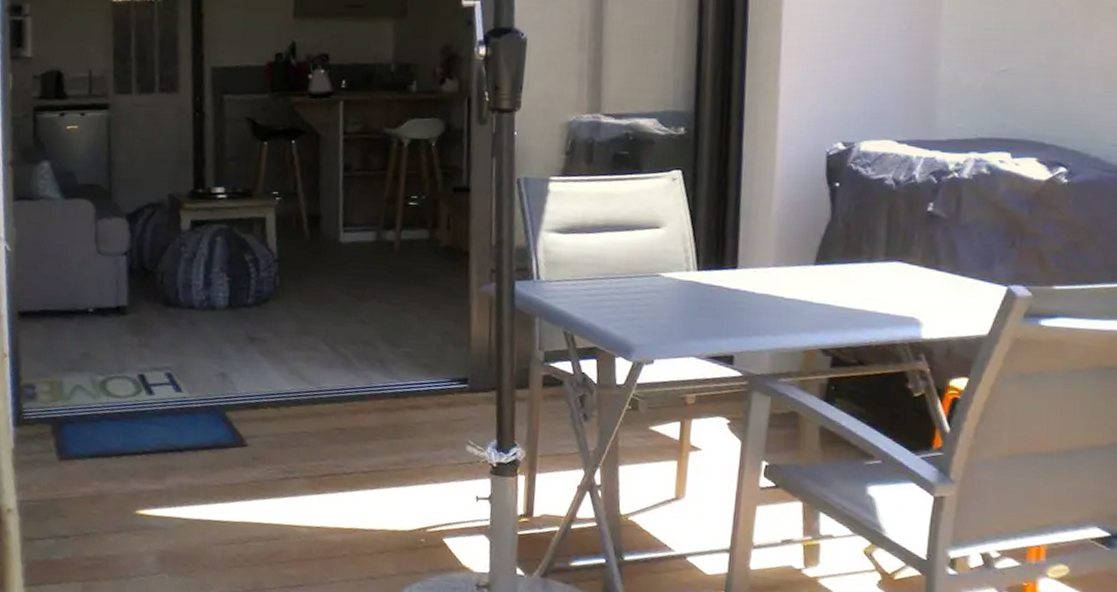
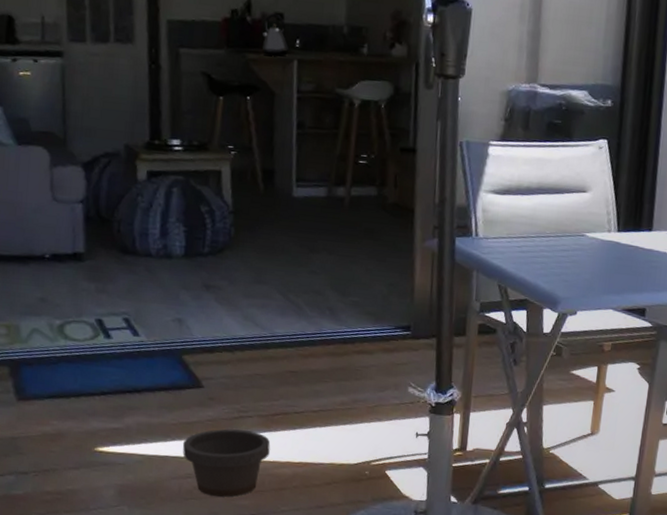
flowerpot: none [225,491,318,566] -> present [182,429,271,497]

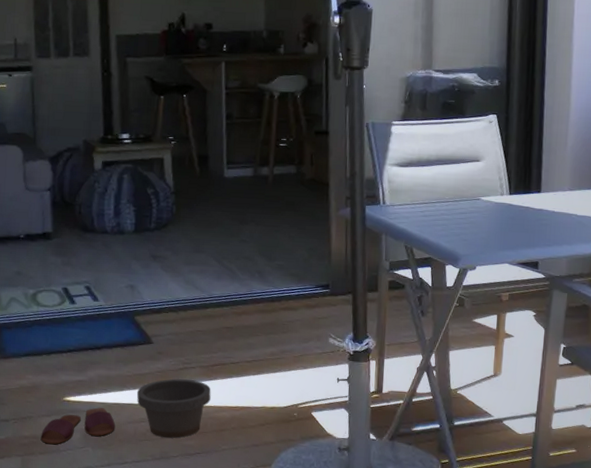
slippers: none [66,460,157,502] -> present [40,407,116,445]
kettle: present [261,13,289,57] -> none [194,24,217,60]

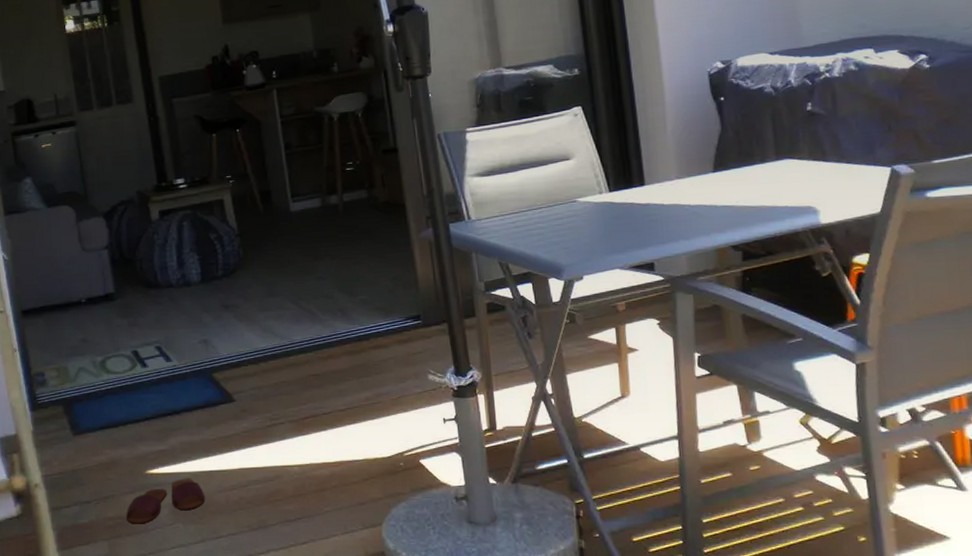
flowerpot: present [136,378,211,438] -> none [223,437,306,504]
kettle: none [194,24,217,60] -> present [241,52,267,91]

